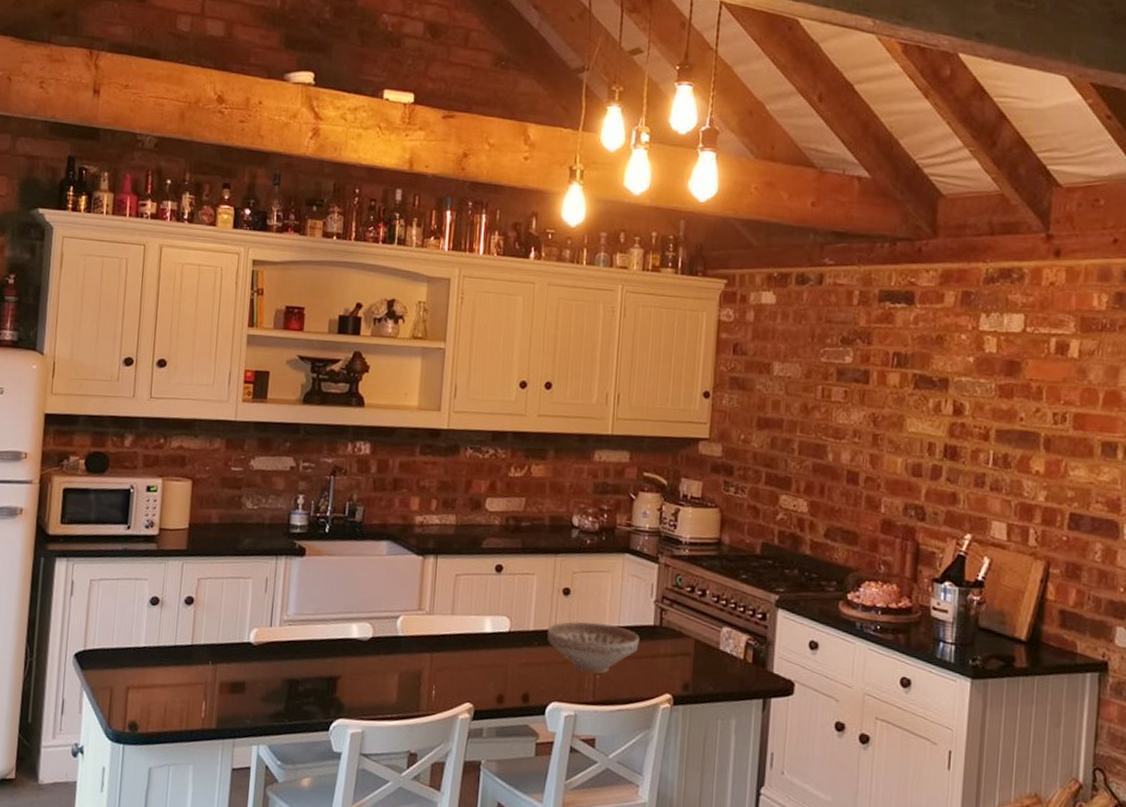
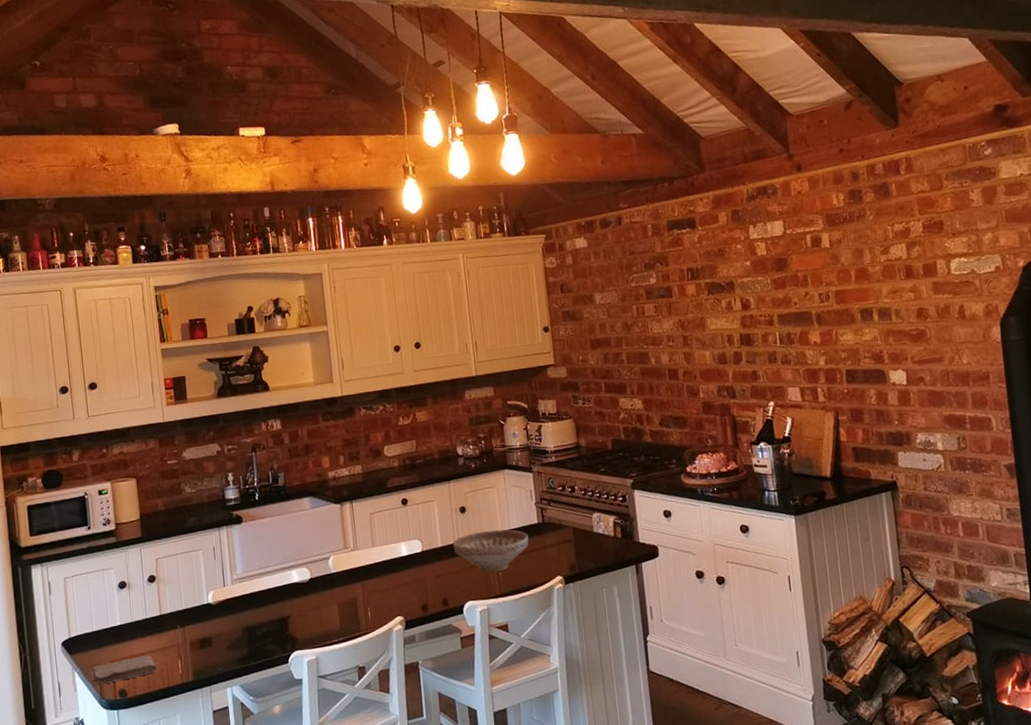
washcloth: none [100,687,177,712] -> present [89,655,157,686]

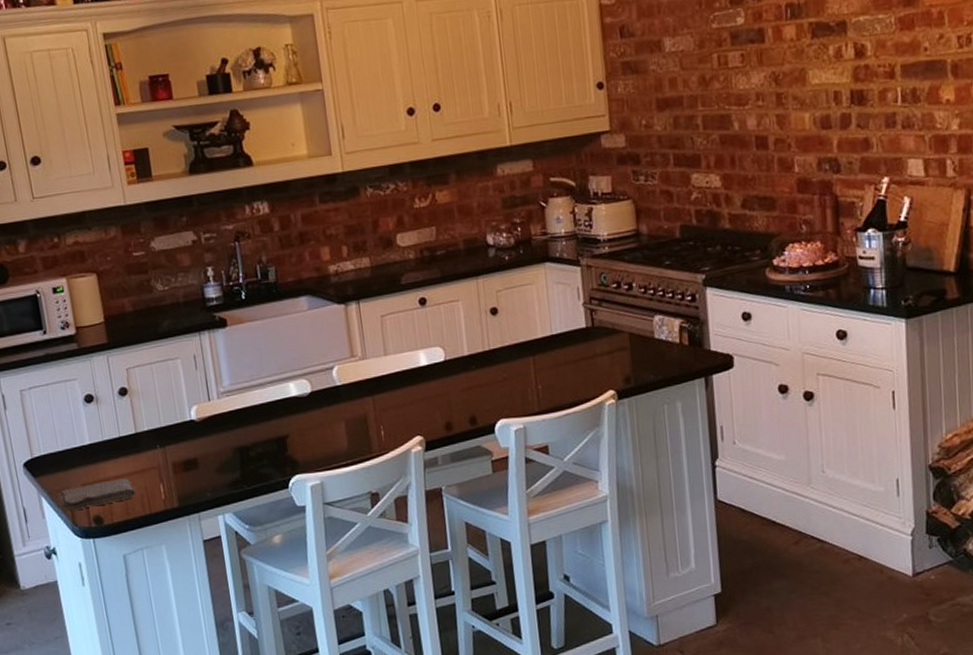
decorative bowl: present [452,529,529,573] -> none [482,335,575,386]

